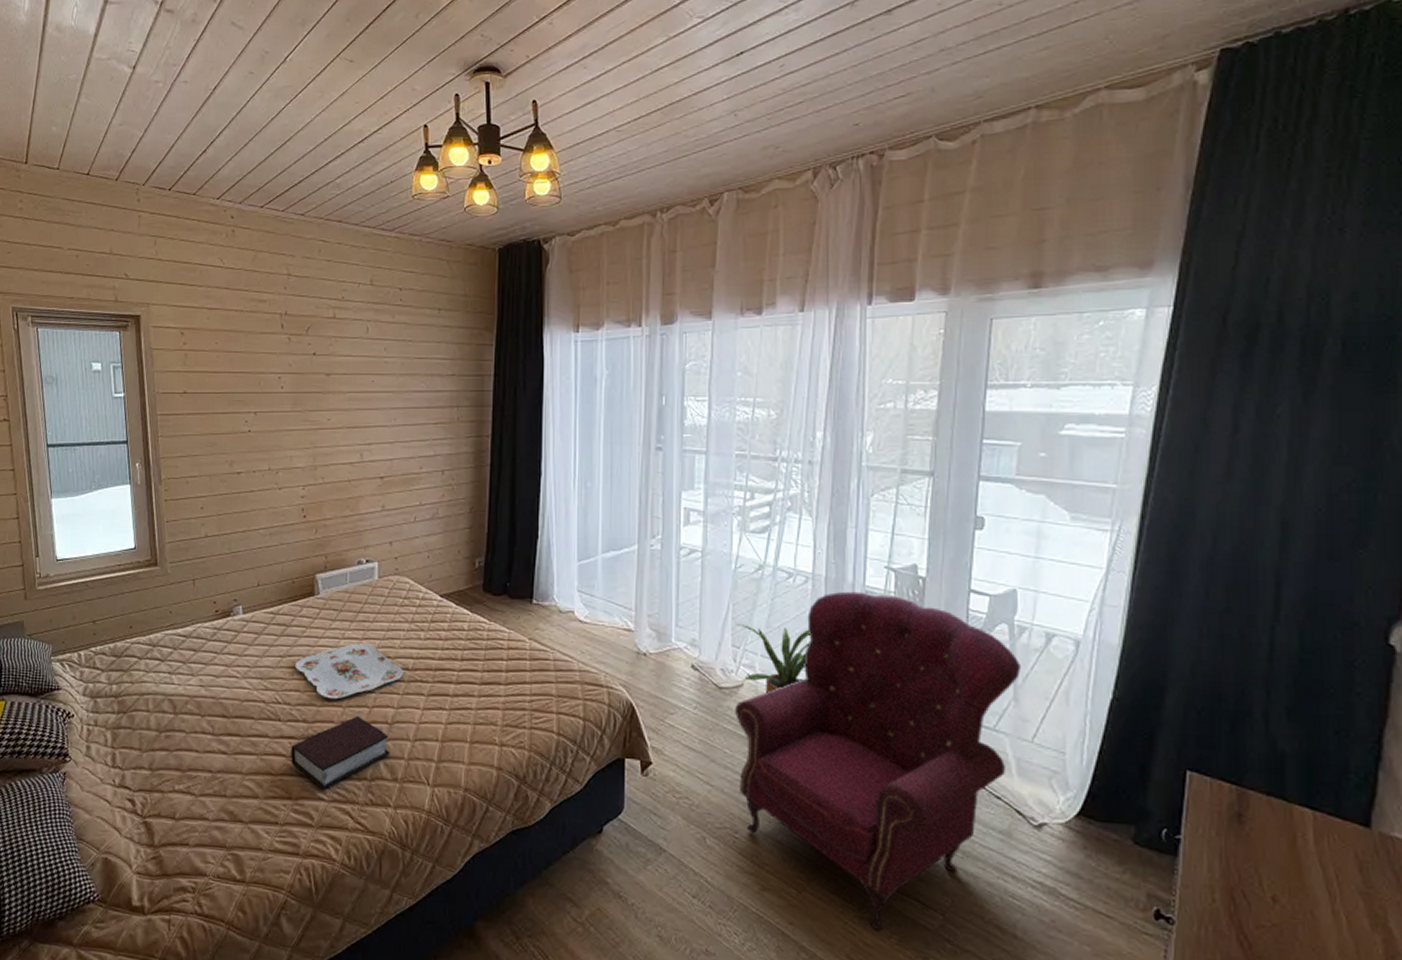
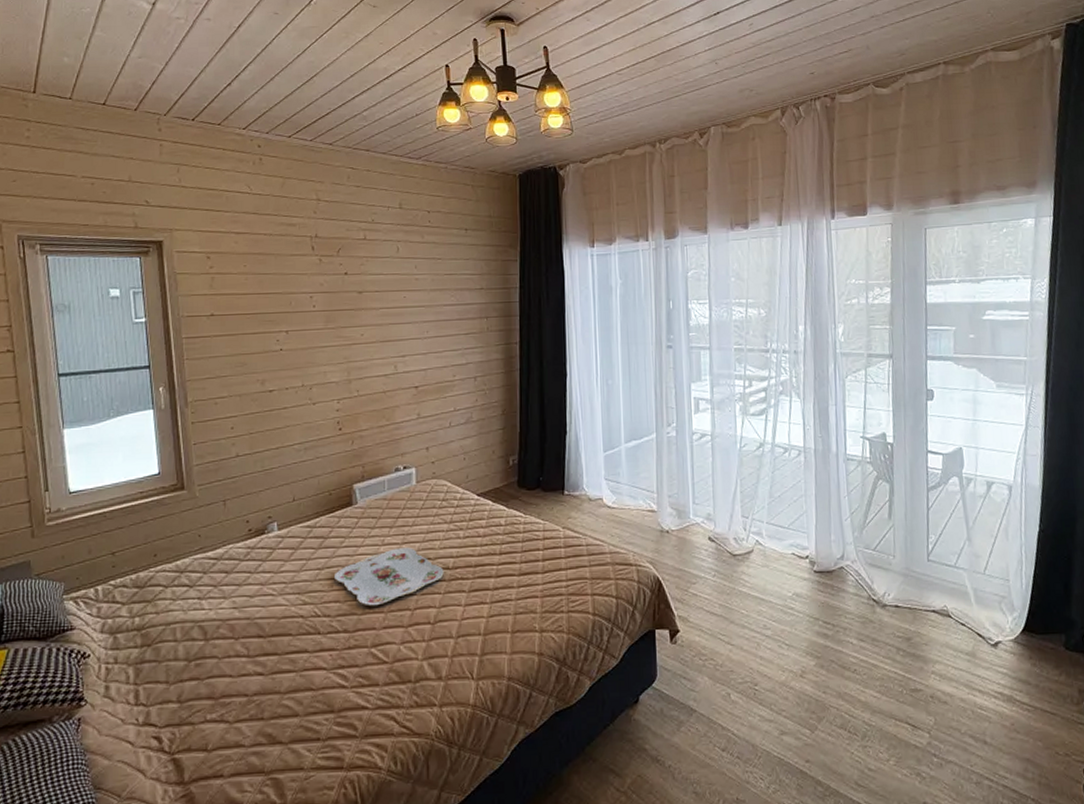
bible: present [291,715,391,790] -> none [332,619,434,698]
armchair: present [735,591,1022,932] -> none [748,459,972,756]
house plant: present [736,623,810,693] -> none [744,496,806,555]

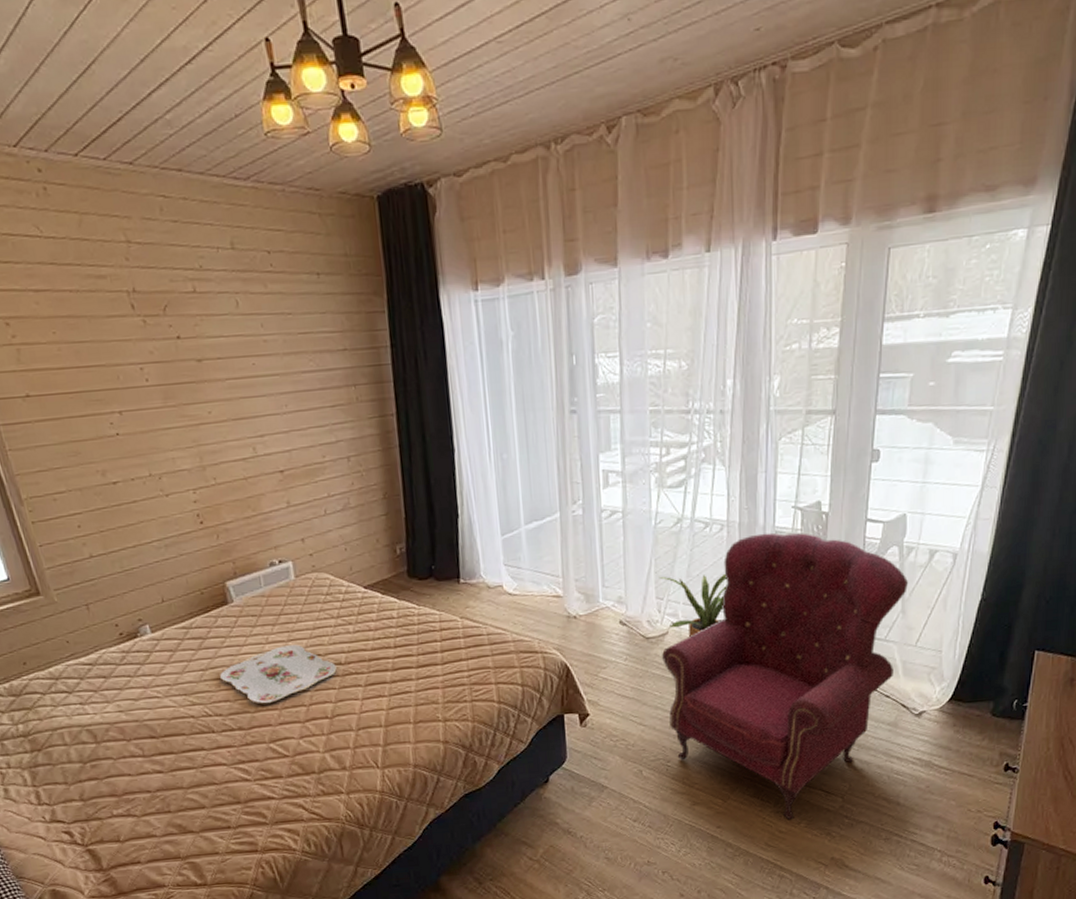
house plant: none [744,496,806,555] -> present [658,573,727,637]
armchair: none [748,459,972,756] -> present [662,533,909,820]

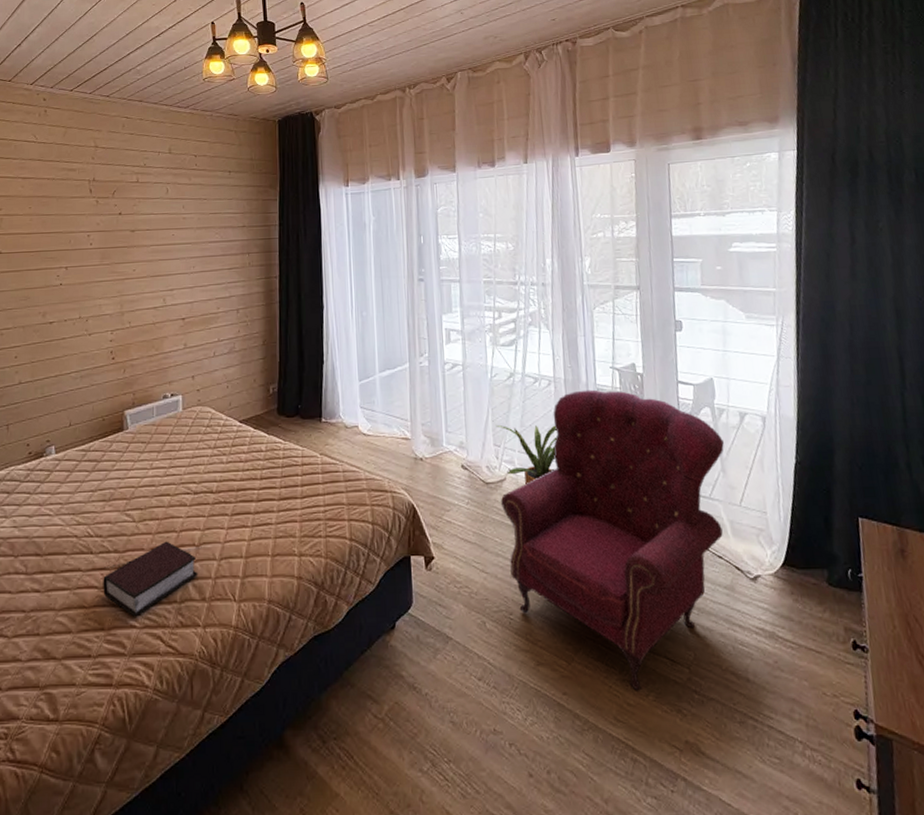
serving tray: present [220,644,337,704] -> none [106,472,208,528]
bible: none [230,715,335,789] -> present [103,541,198,617]

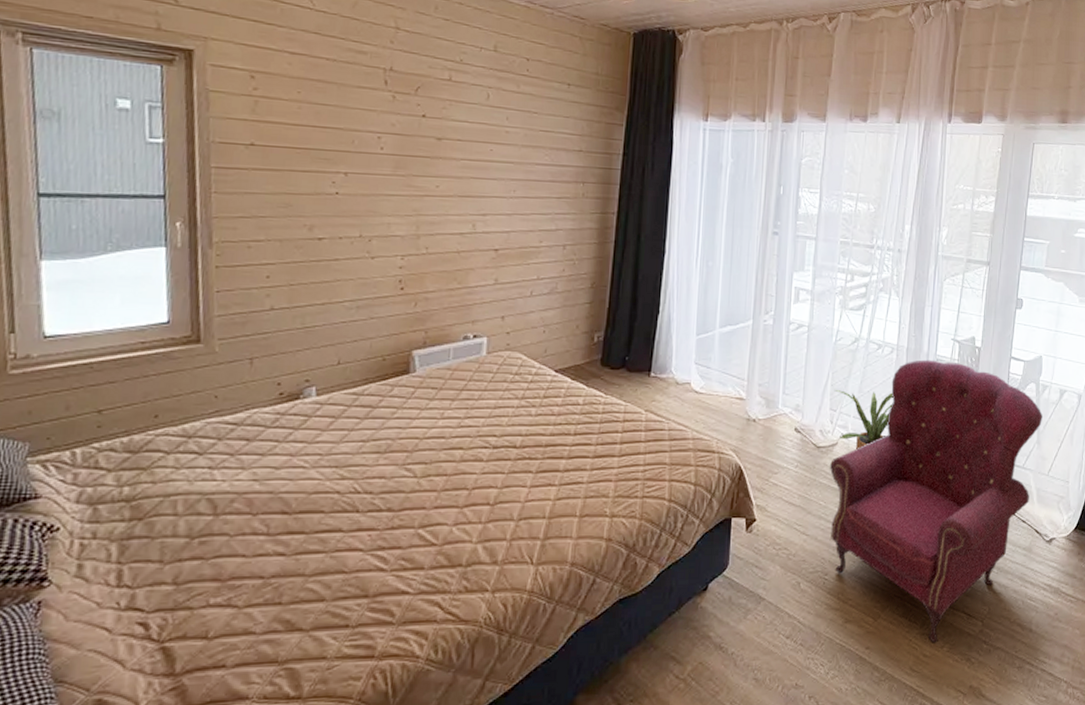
bible: present [103,541,198,617] -> none [369,499,491,582]

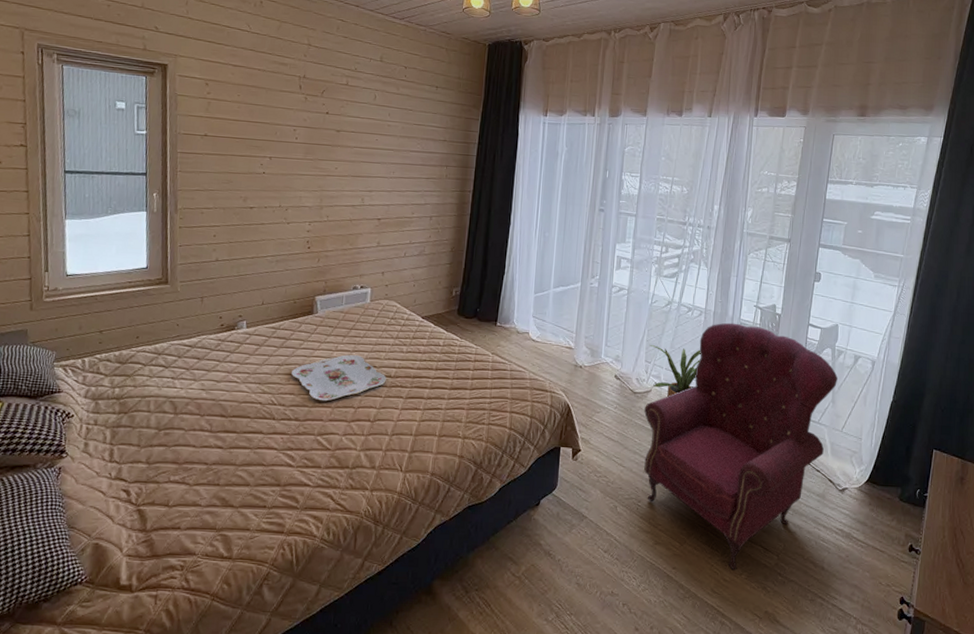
serving tray: none [381,423,510,484] -> present [292,355,386,402]

